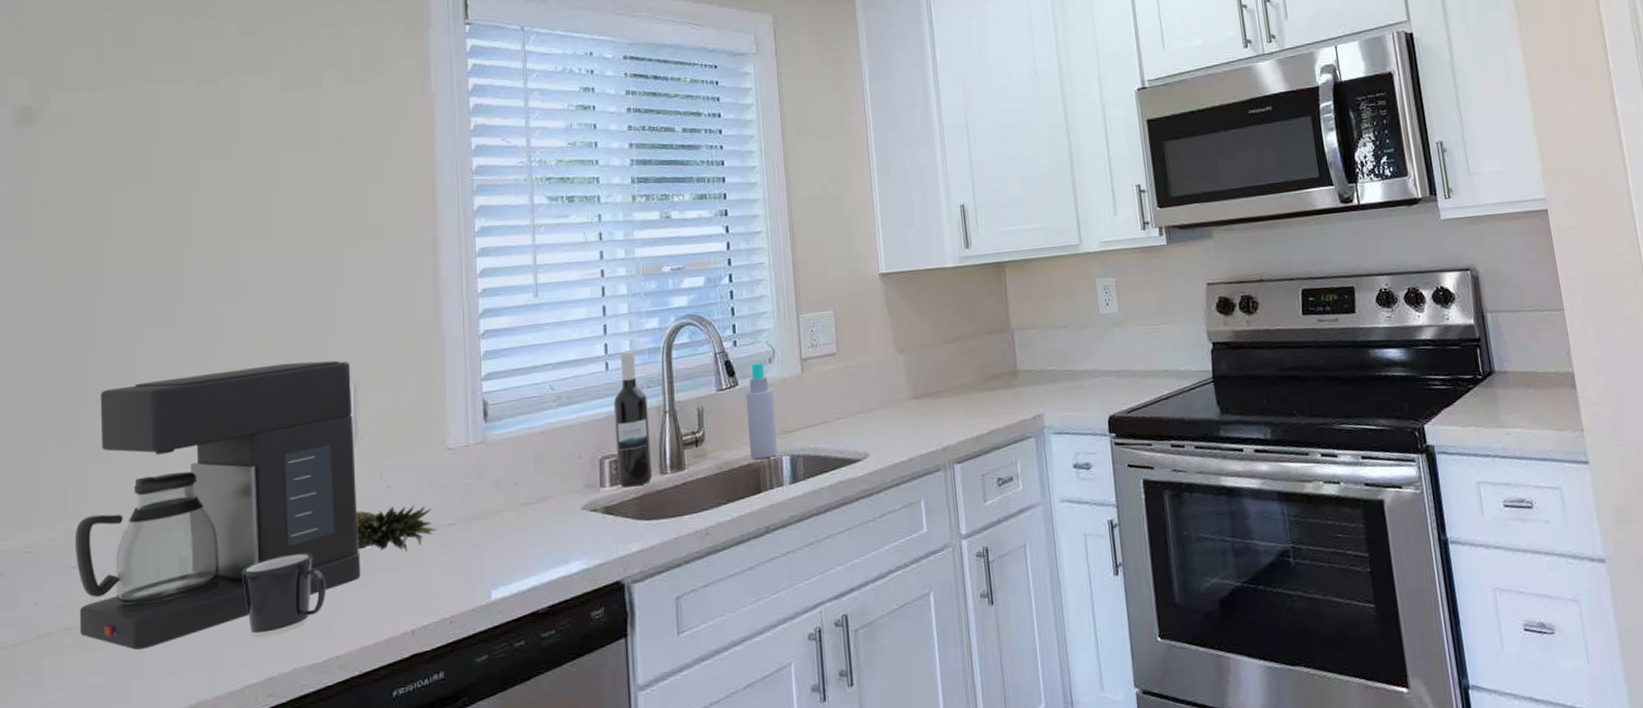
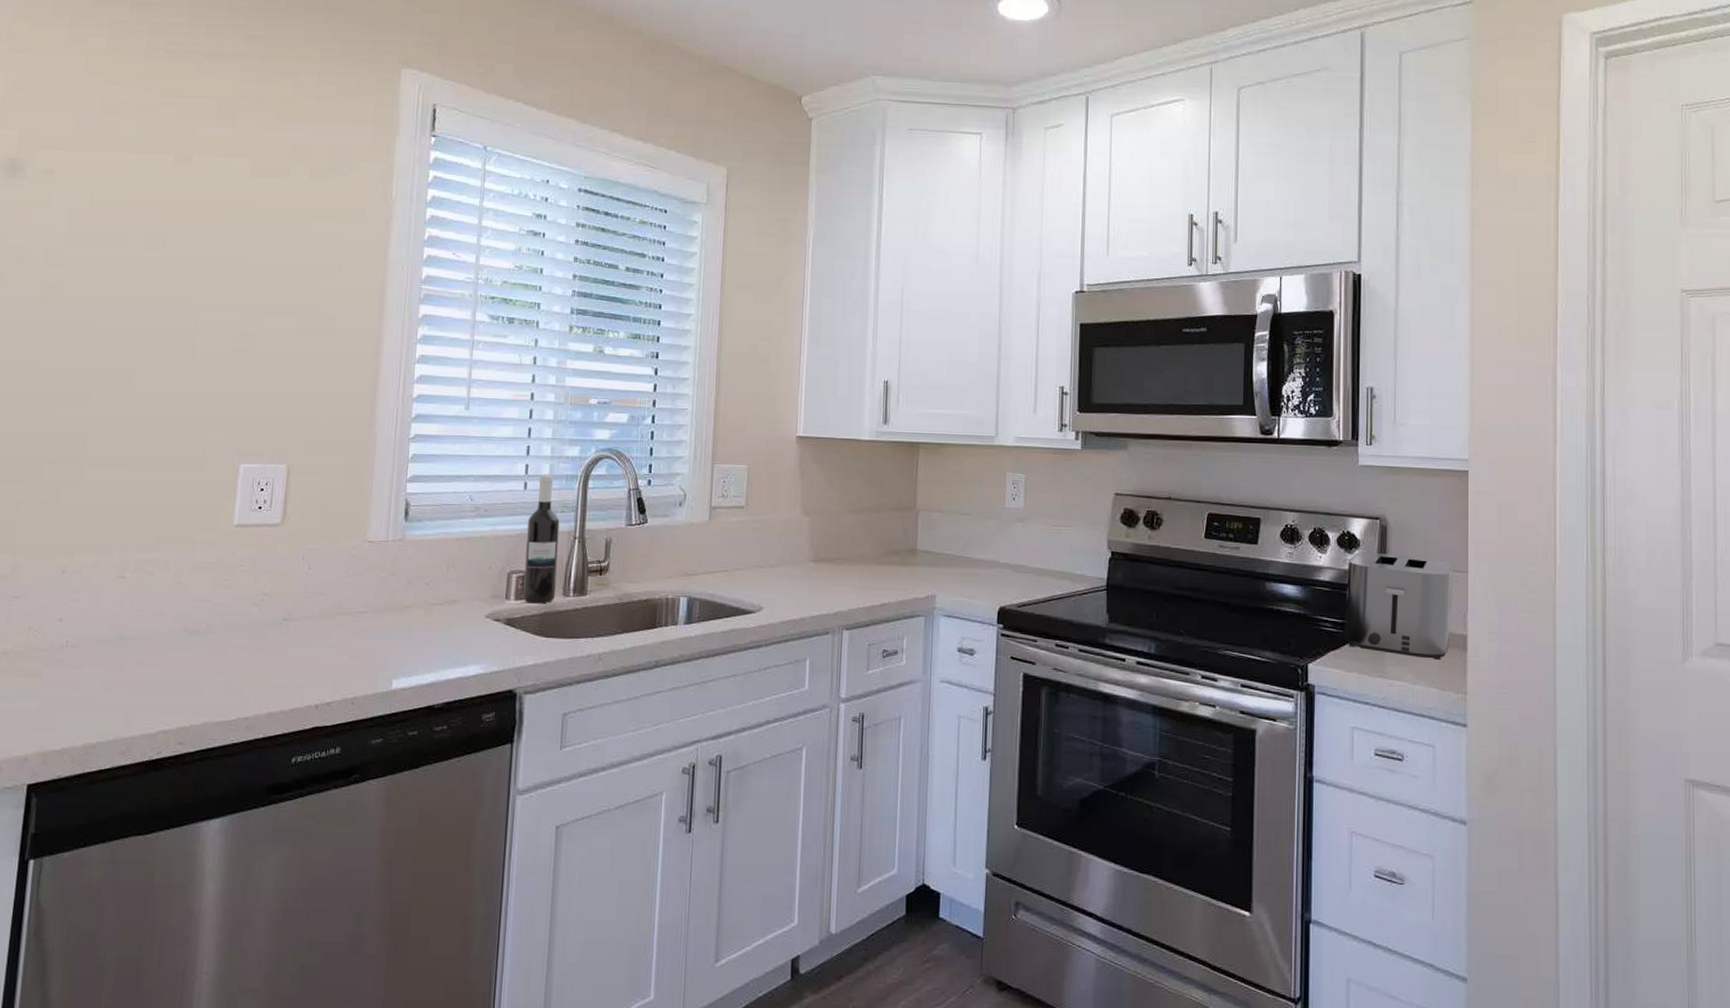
coffee maker: present [74,360,361,651] -> none [16,436,287,683]
mug: present [242,552,326,638] -> none [167,616,242,689]
fruit: present [355,504,437,552] -> none [274,586,350,631]
spray bottle: present [745,362,778,460] -> none [649,504,679,597]
toaster: none [1446,301,1559,402] -> present [1344,551,1453,661]

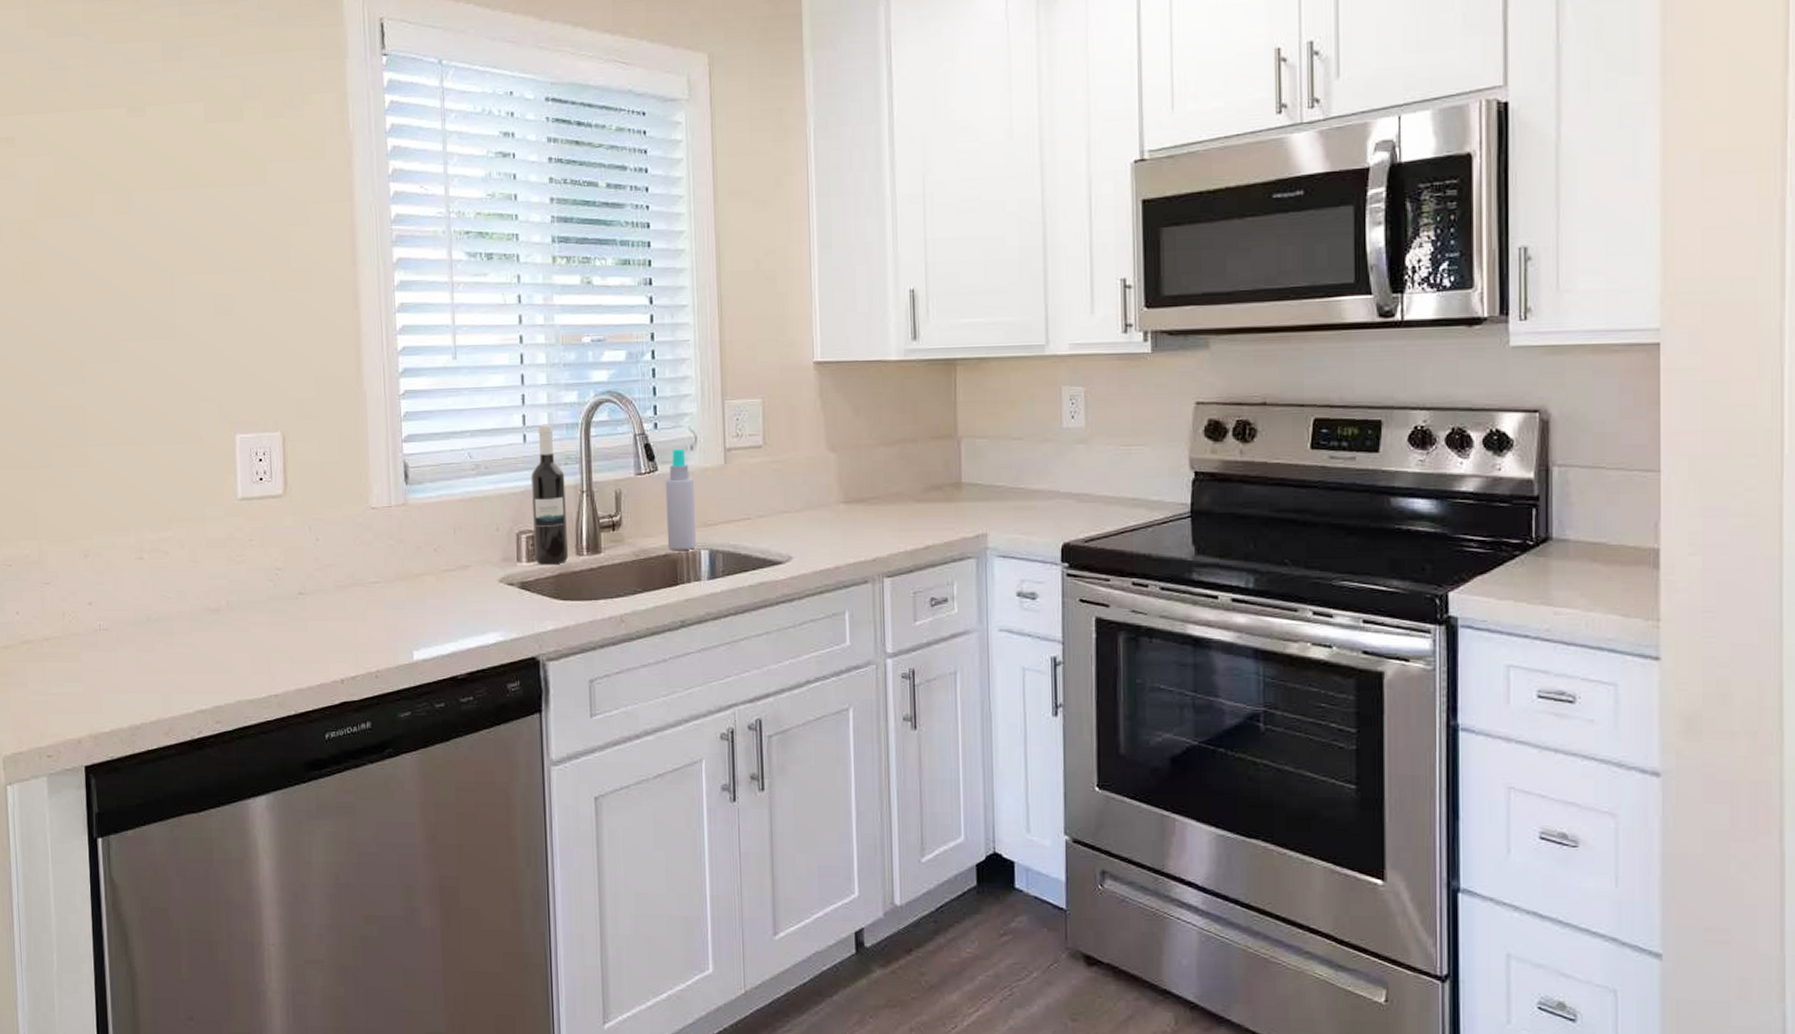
spray bottle: none [649,504,679,597] -> present [665,448,697,551]
toaster: present [1344,551,1453,661] -> none [1495,453,1640,581]

